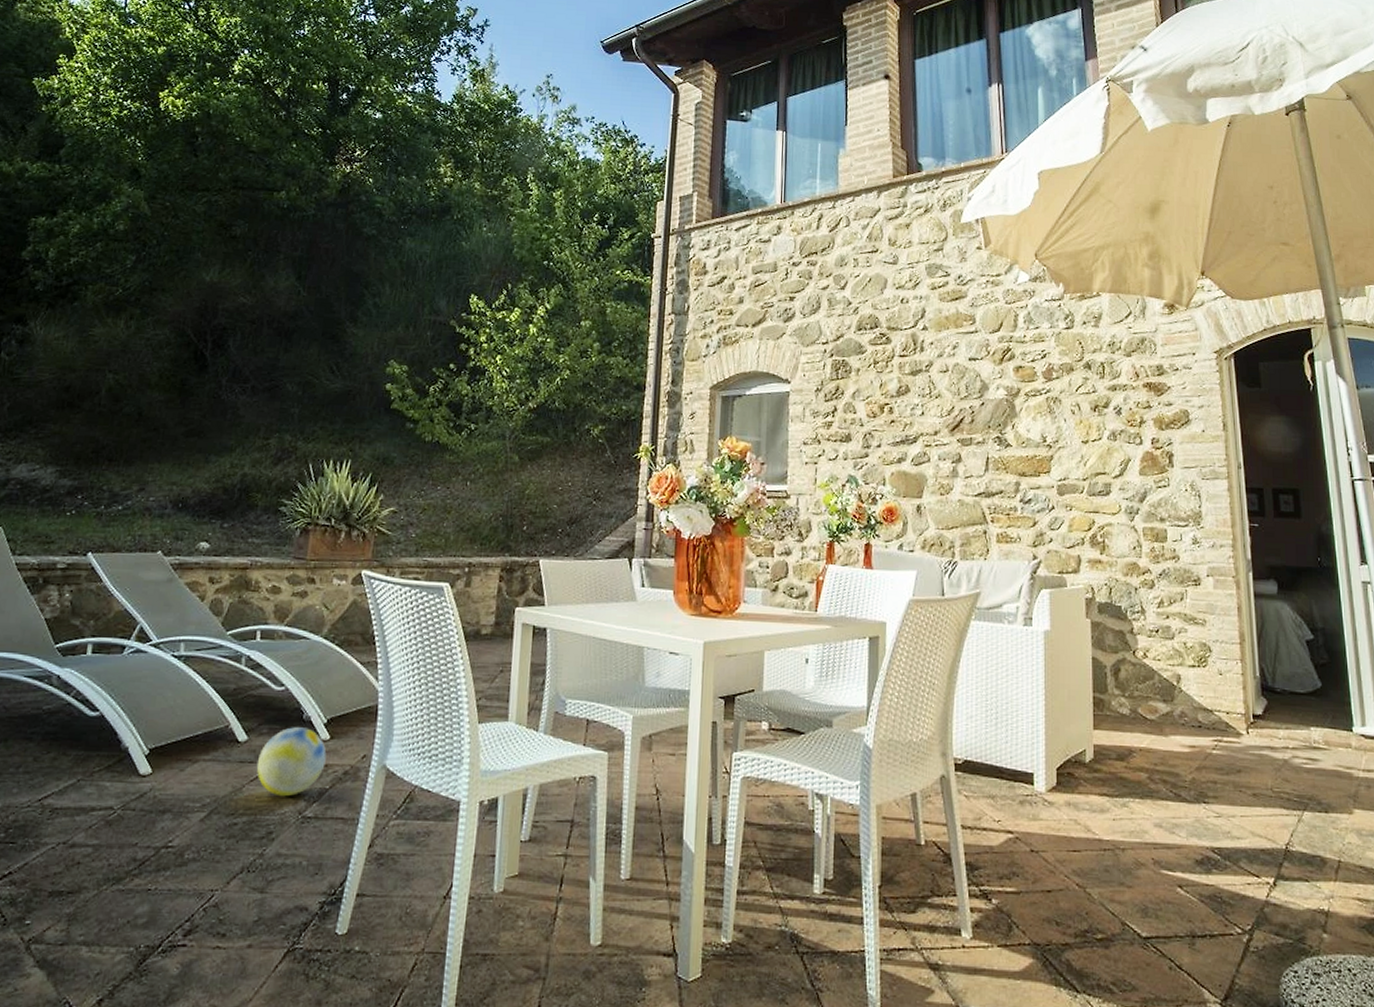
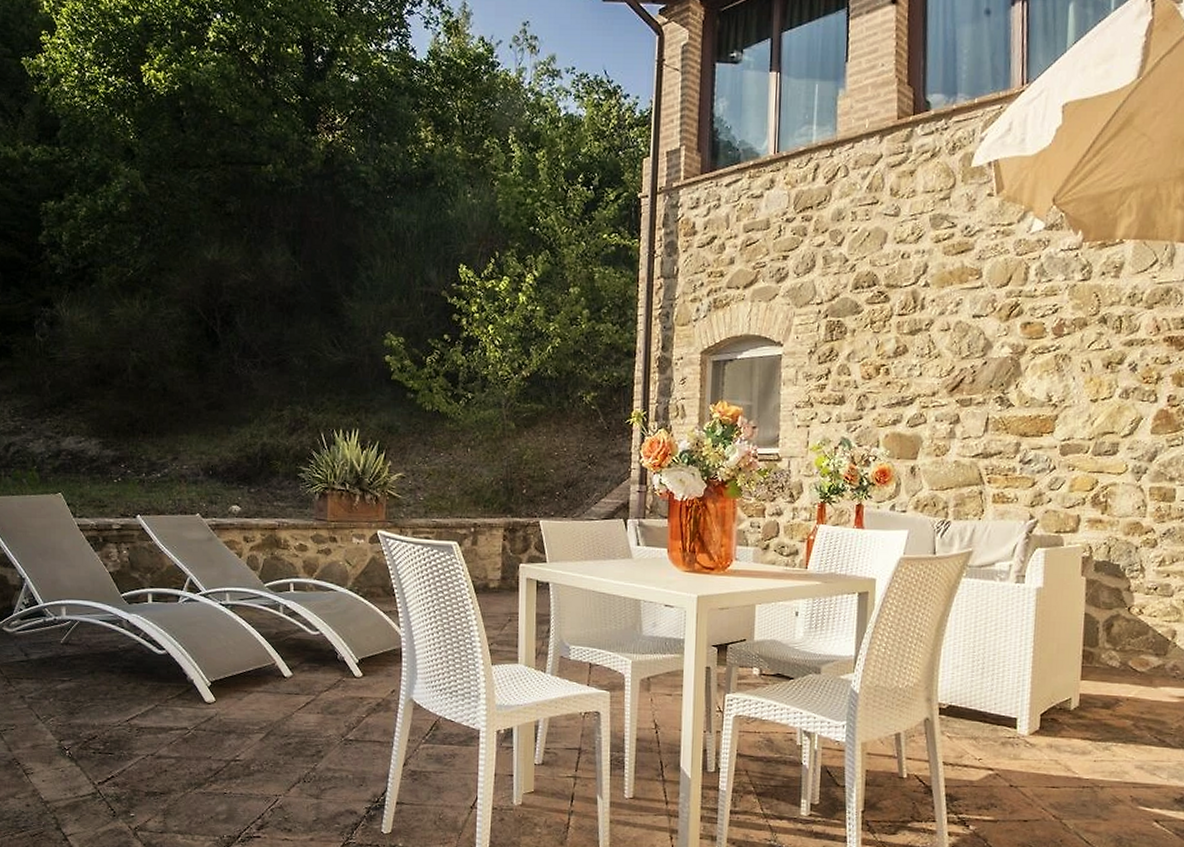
ball: present [256,727,327,797] -> none [302,665,361,723]

